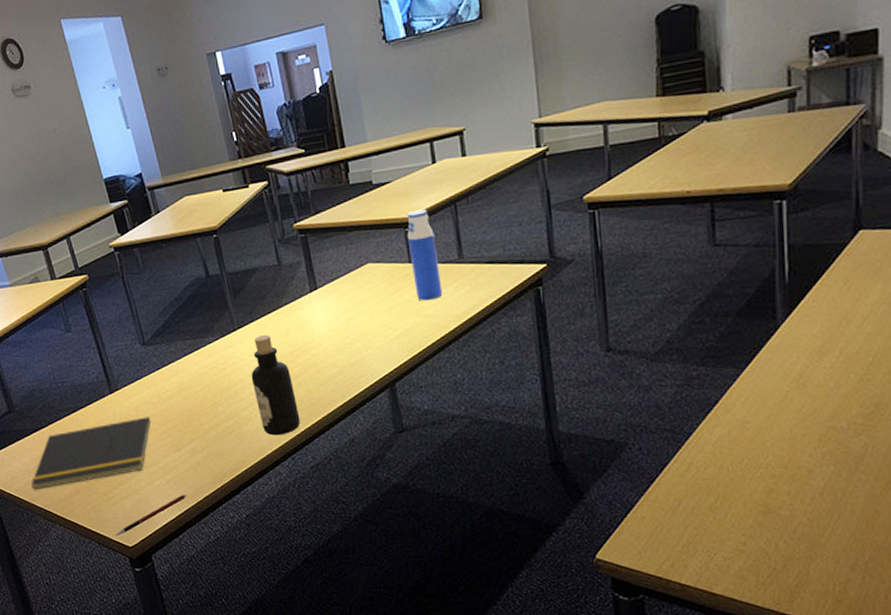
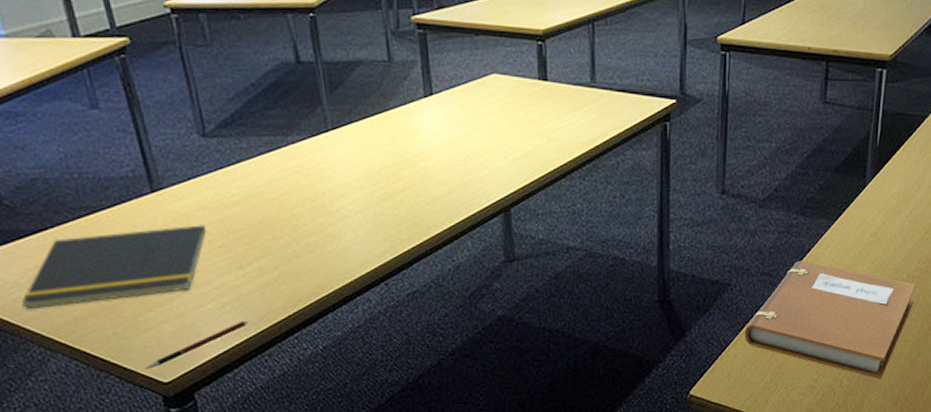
bottle: present [251,334,300,436] -> none [343,139,399,257]
water bottle: present [407,209,443,301] -> none [539,23,571,123]
notebook: none [651,413,862,543] -> present [745,260,917,380]

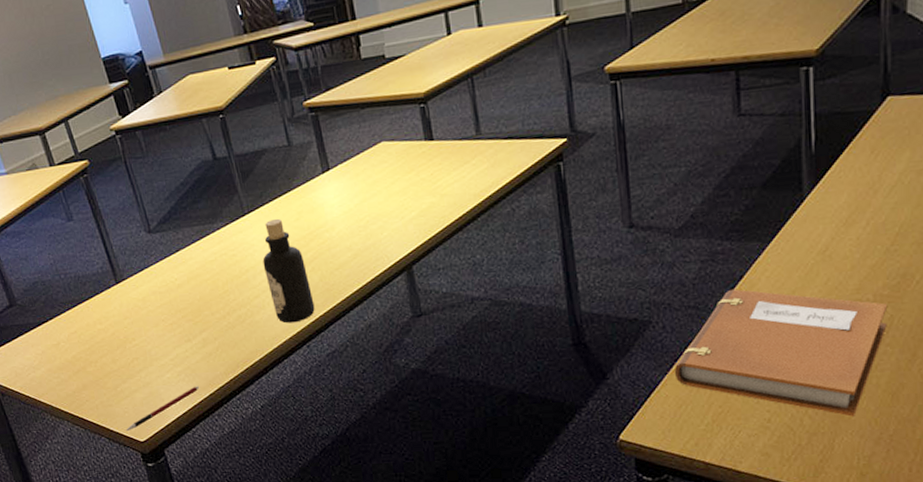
notepad: present [22,225,207,310] -> none [36,307,160,386]
bottle: none [343,139,399,257] -> present [262,218,315,323]

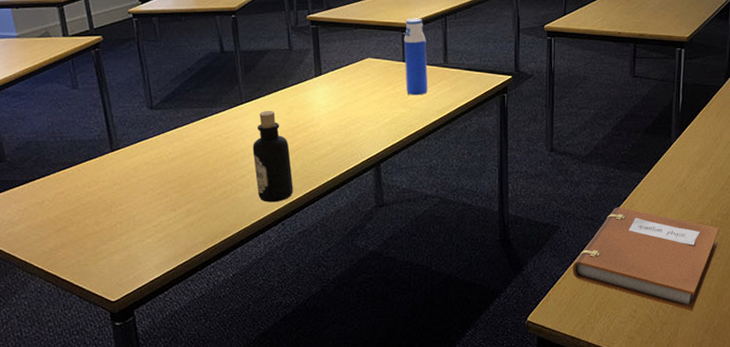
pen: present [125,386,200,432] -> none [98,252,178,291]
water bottle: none [422,83,460,180] -> present [403,18,428,96]

